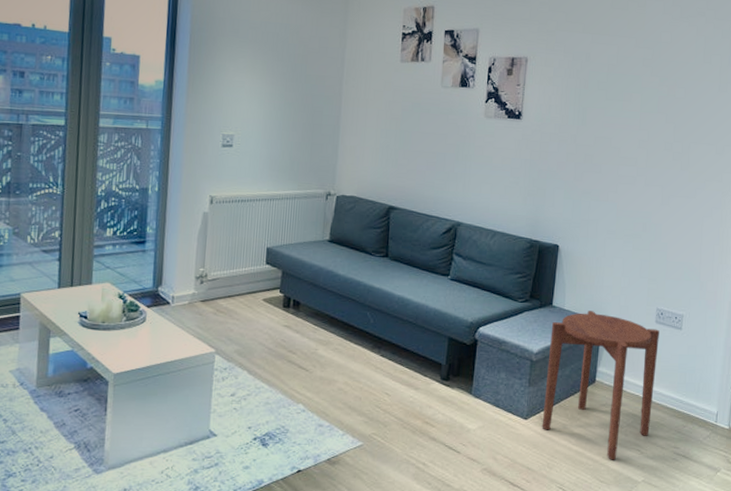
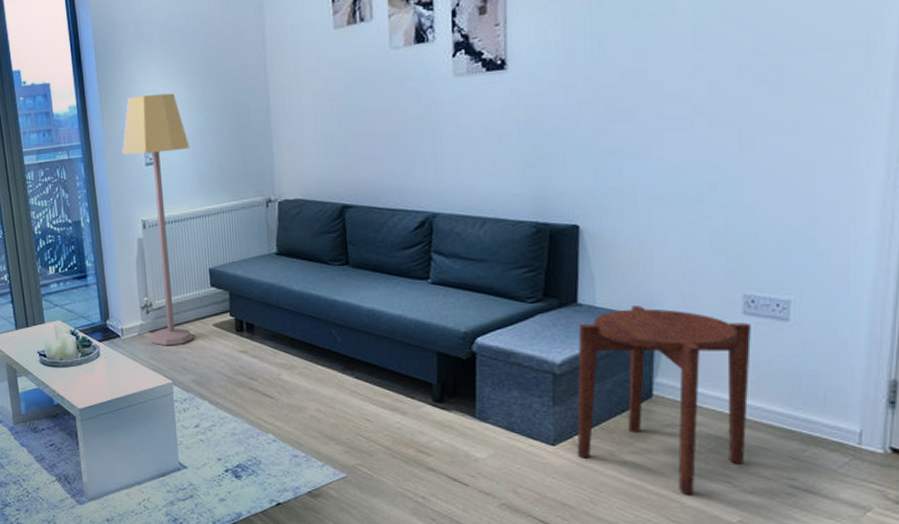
lamp: none [200,83,266,316] -> present [122,93,194,346]

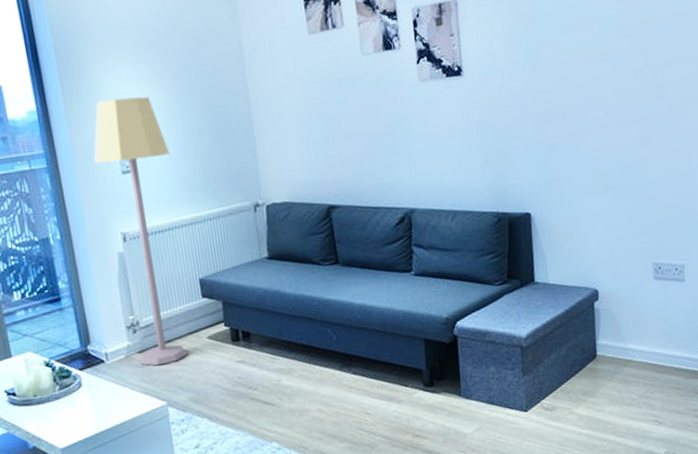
side table: present [577,306,751,495] -> none [537,279,665,437]

